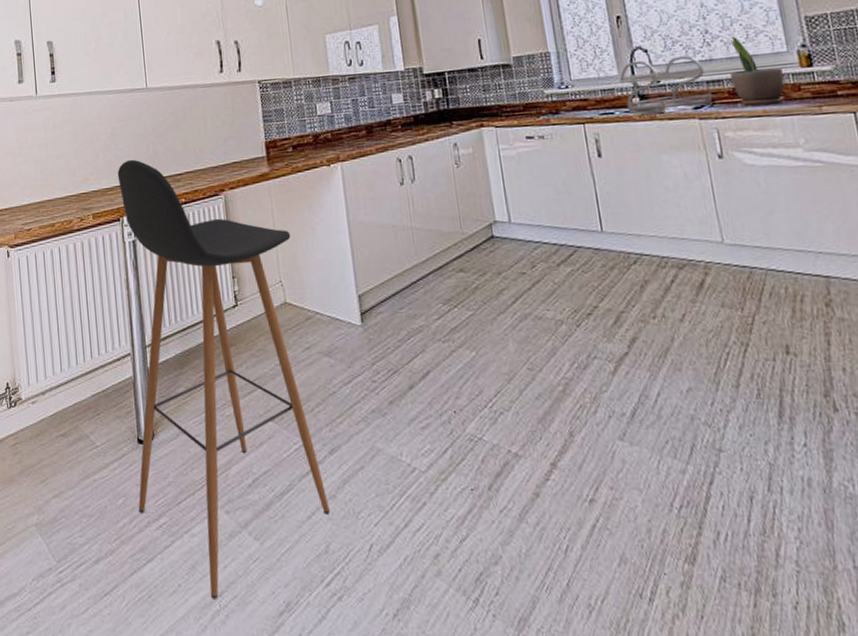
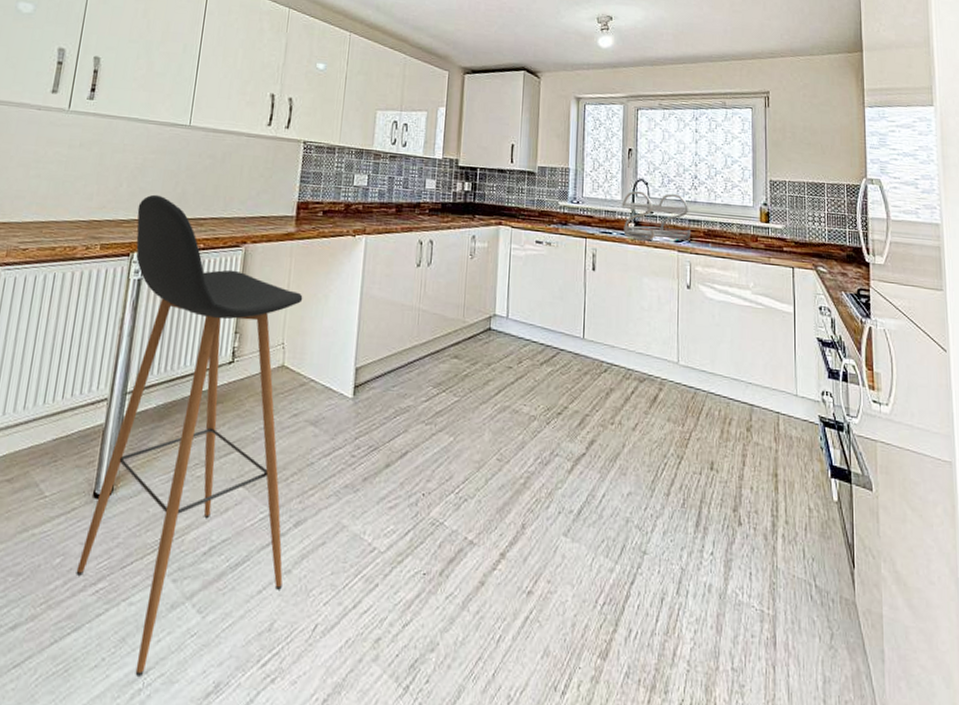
potted plant: present [729,37,785,106] -> none [707,186,746,250]

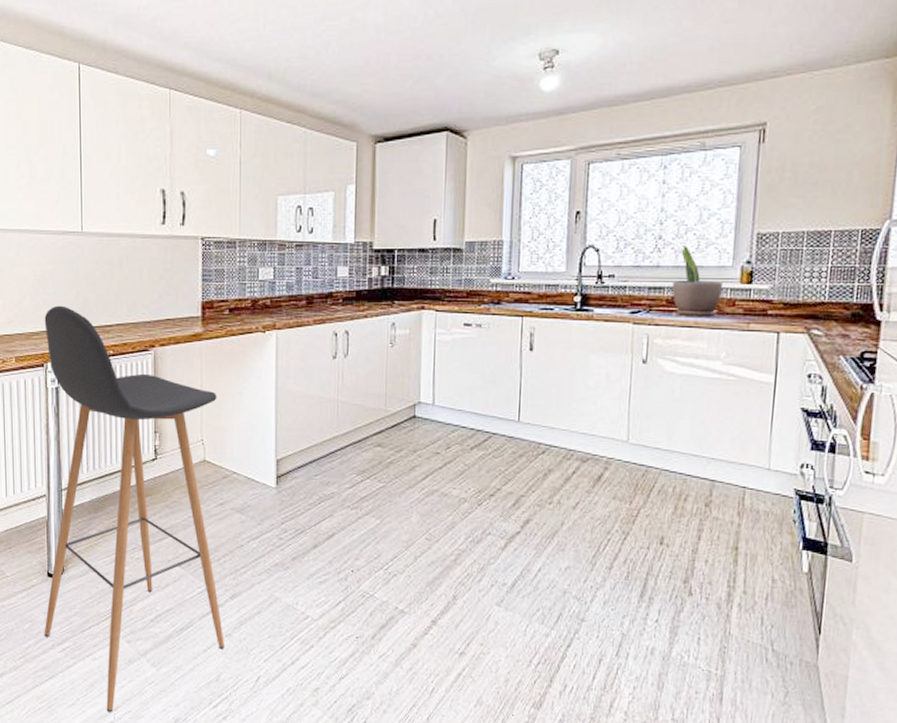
dish rack: present [621,190,692,241] -> none [566,259,651,315]
potted plant: none [707,186,746,250] -> present [671,246,723,317]

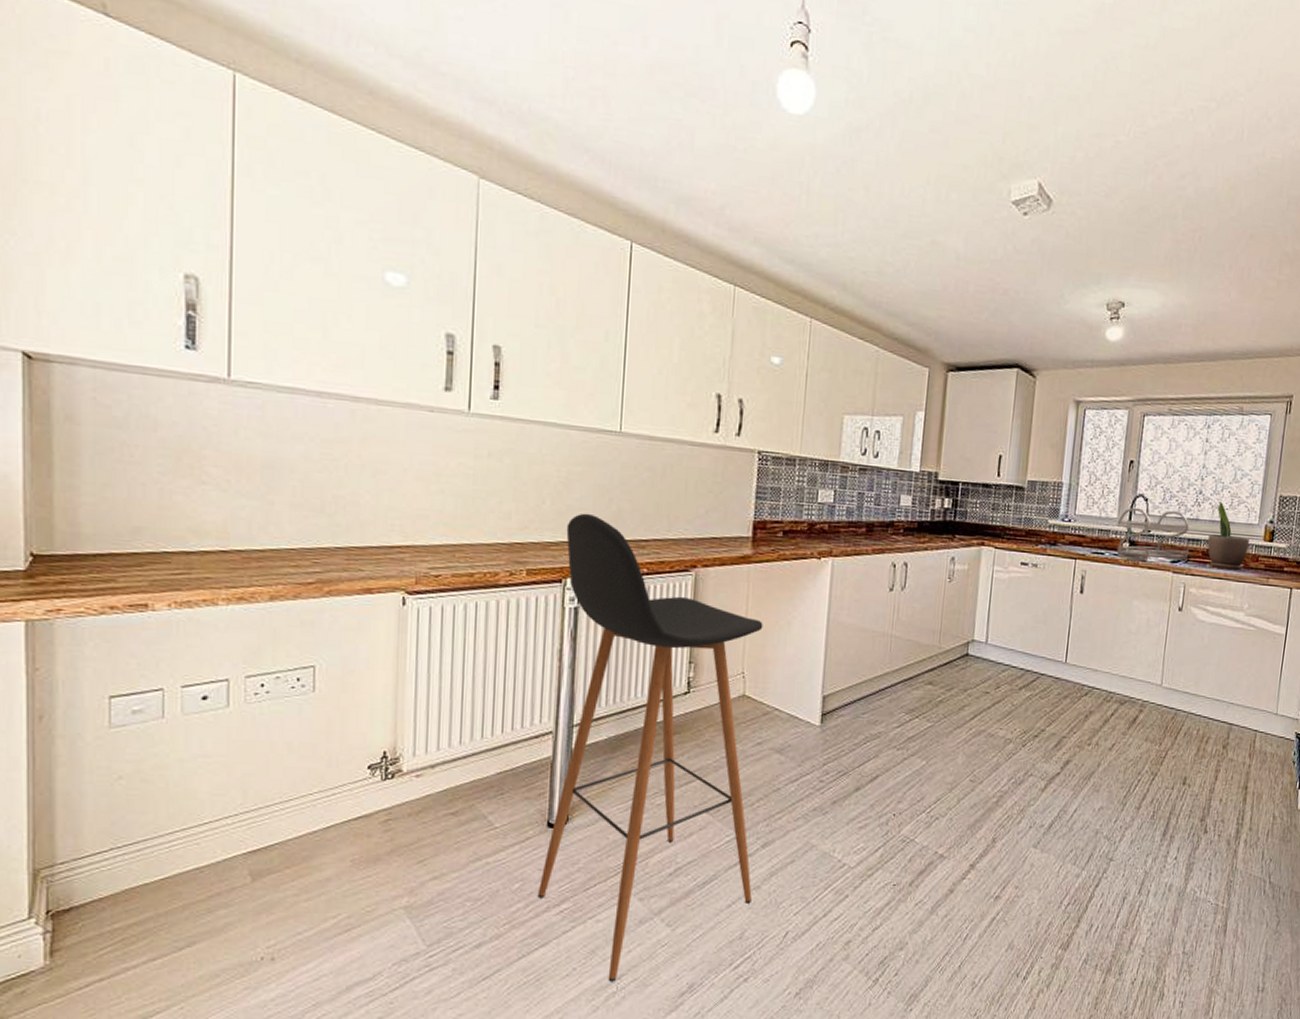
dish rack: none [566,259,651,315] -> present [1116,507,1190,562]

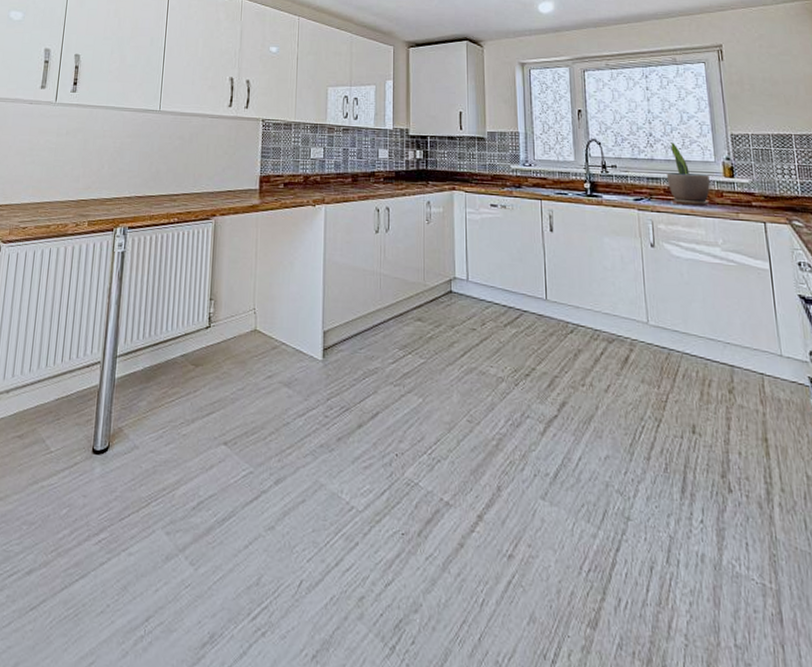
bar stool: present [537,513,763,982] -> none [80,174,270,624]
dish rack: present [1116,507,1190,562] -> none [575,151,651,201]

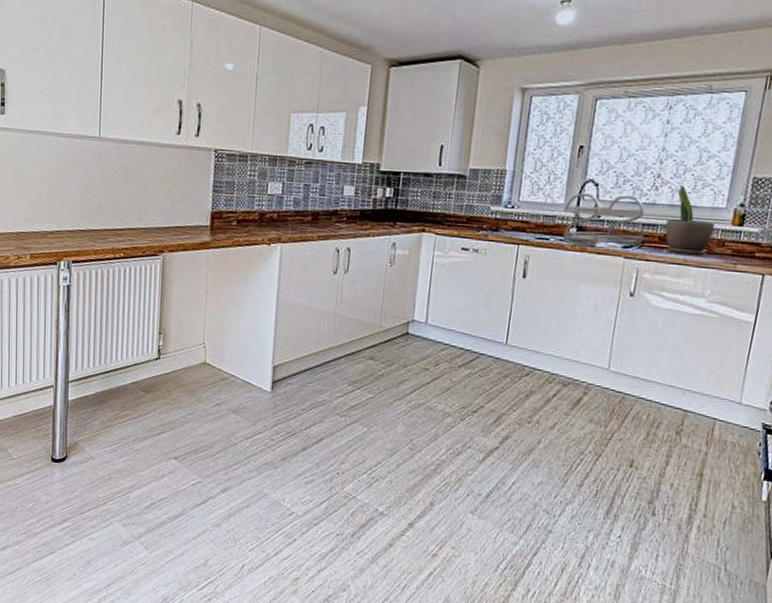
dish rack: none [575,151,651,201] -> present [562,193,645,247]

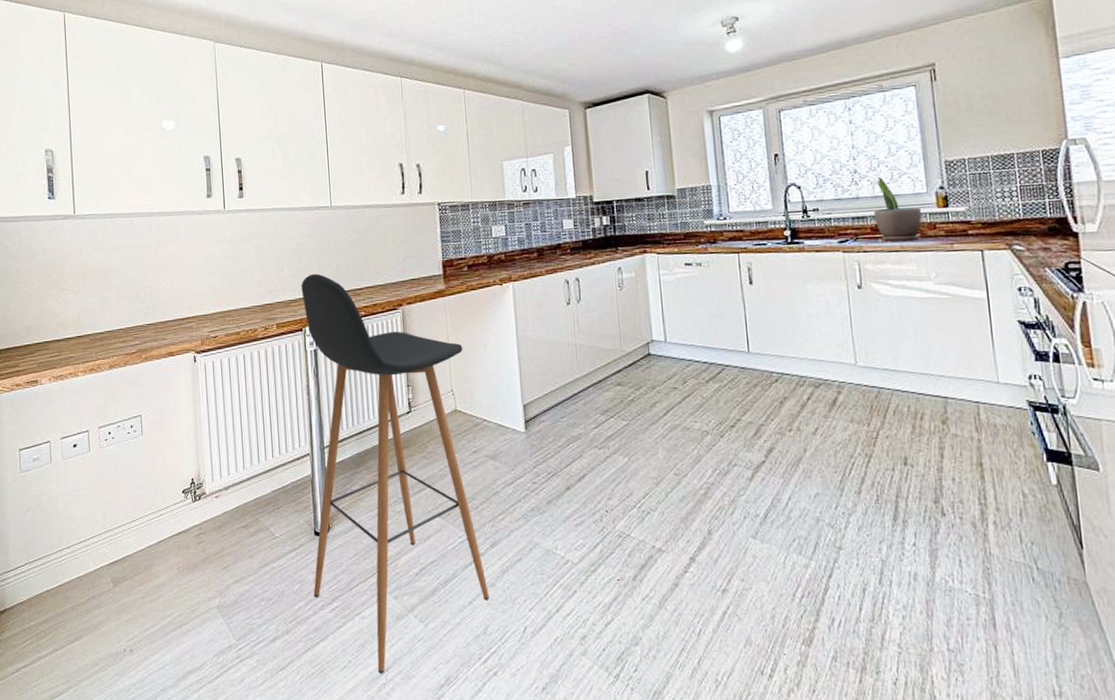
bar stool: none [46,207,221,588] -> present [301,273,489,674]
dish rack: present [562,193,645,247] -> none [773,193,857,247]

